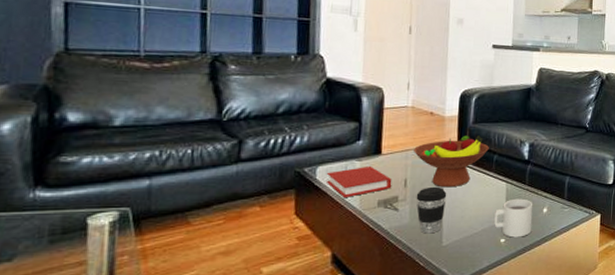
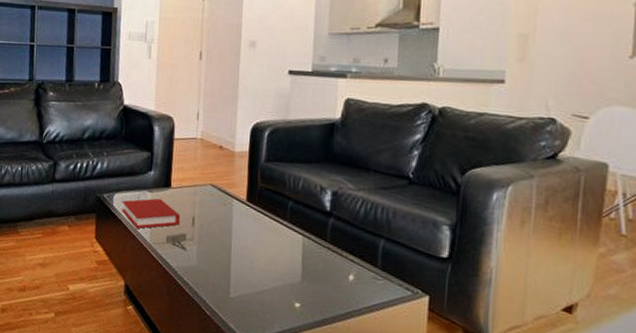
fruit bowl: present [414,135,489,188] -> none [202,174,283,233]
coffee cup: present [416,186,447,234] -> none [203,229,236,282]
mug: present [494,198,533,238] -> none [287,257,336,306]

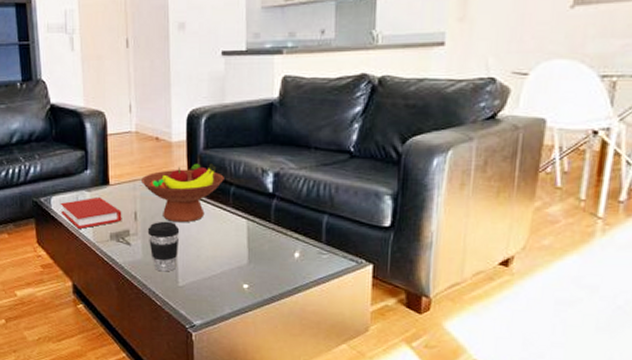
fruit bowl: none [202,174,283,233] -> present [141,163,224,223]
coffee cup: none [203,229,236,282] -> present [147,221,180,272]

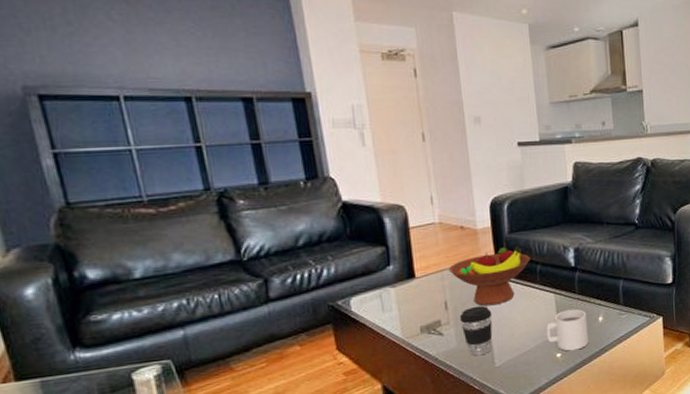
book: present [60,196,122,229] -> none [361,291,432,327]
mug: none [235,239,282,285] -> present [546,309,589,351]

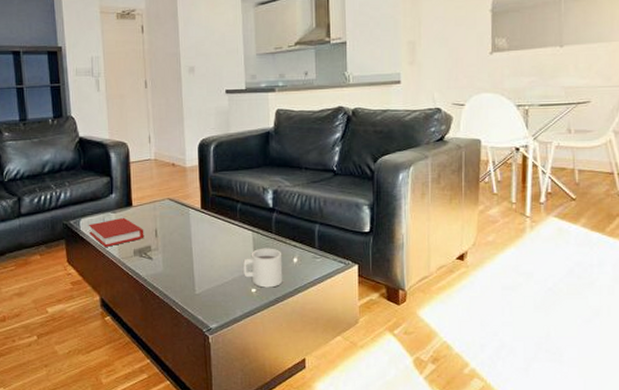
book: none [361,291,432,327] -> present [88,217,144,247]
fruit bowl: present [449,246,530,306] -> none [161,184,232,237]
coffee cup: present [459,305,493,356] -> none [167,236,195,282]

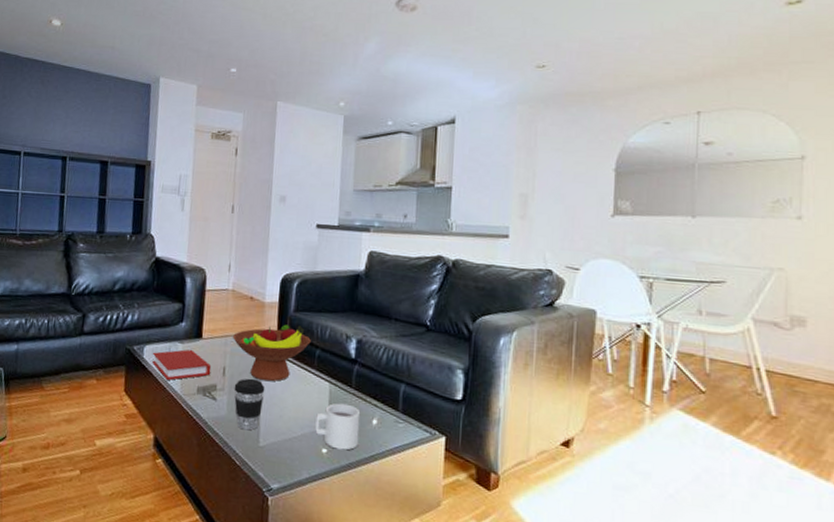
fruit bowl: none [161,184,232,237] -> present [233,324,311,382]
coffee cup: none [167,236,195,282] -> present [234,378,265,431]

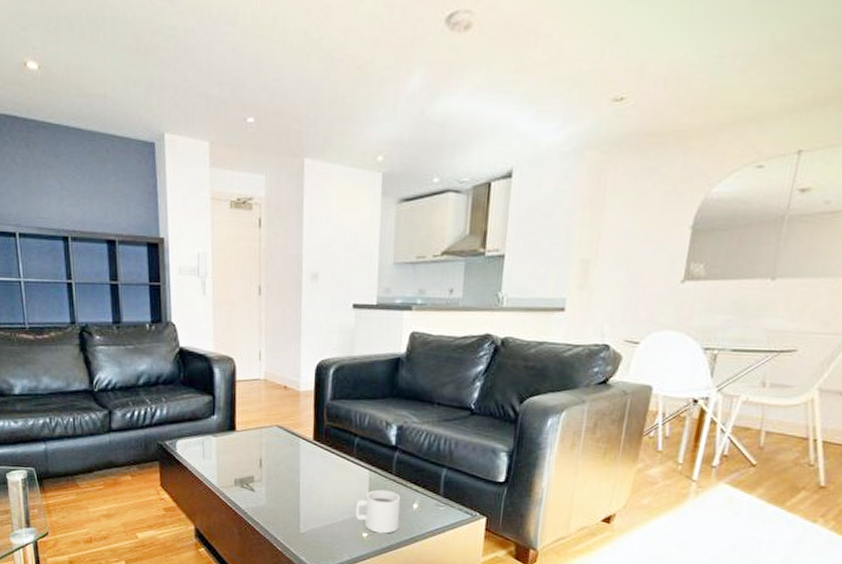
book: present [152,349,212,380] -> none [185,442,247,474]
fruit bowl: present [233,324,311,382] -> none [268,413,349,472]
coffee cup: present [234,378,265,431] -> none [272,469,304,519]

